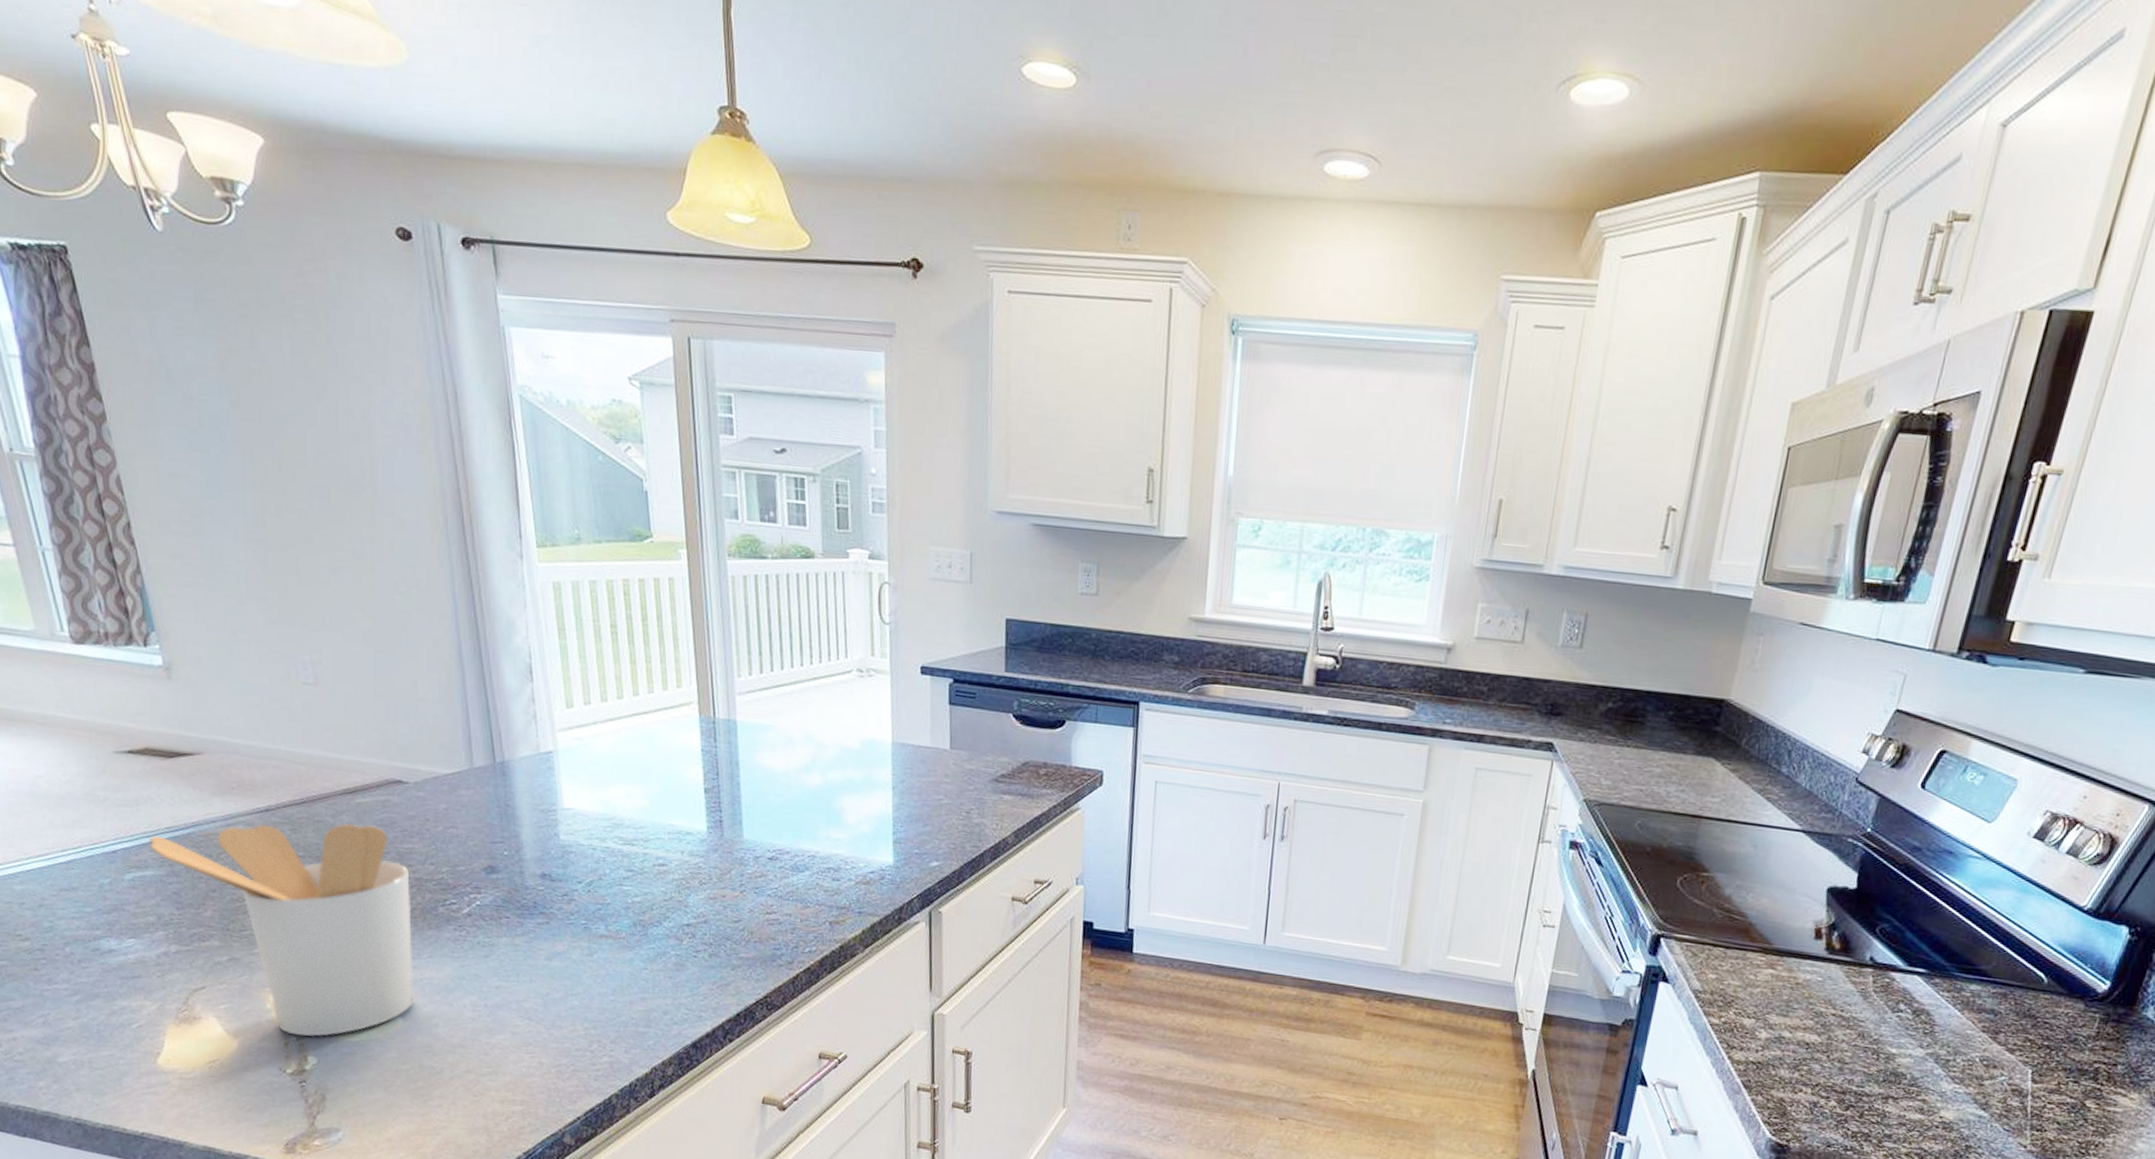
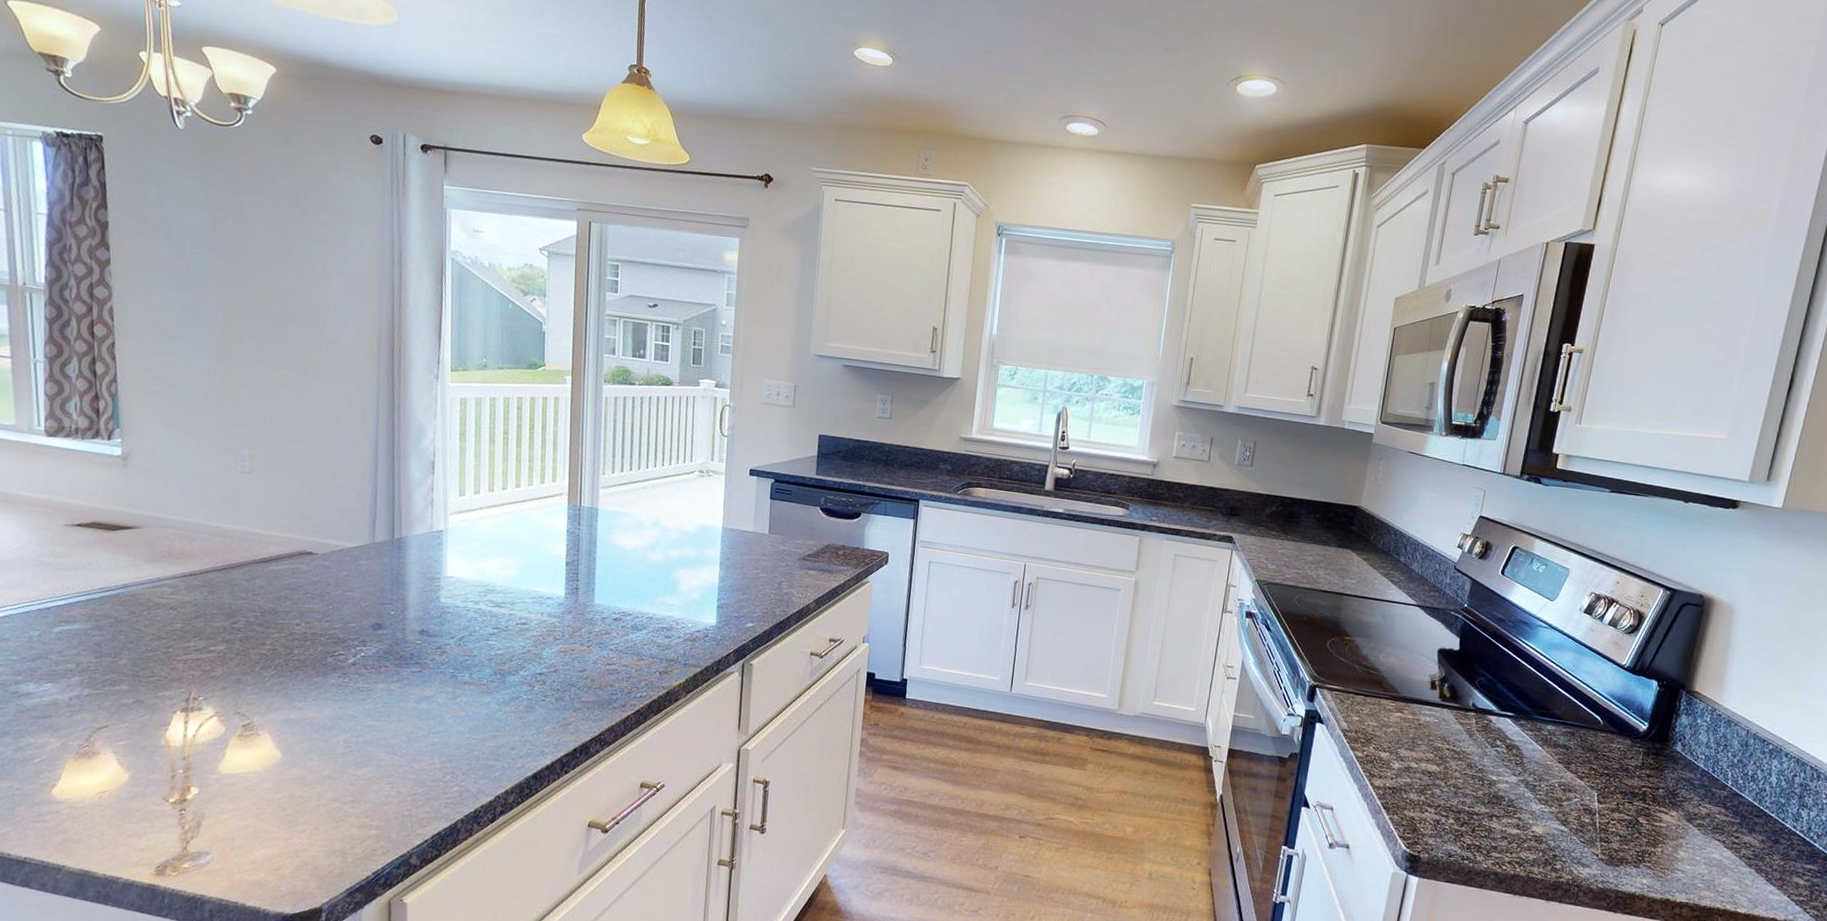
utensil holder: present [149,823,414,1037] -> none [80,586,306,770]

